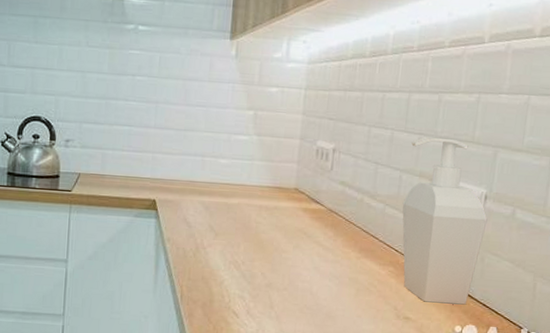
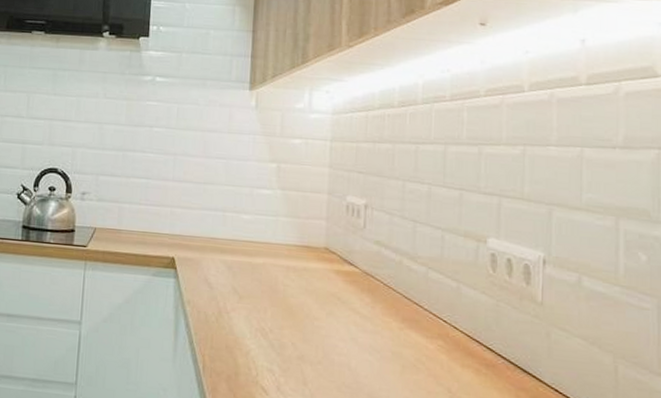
soap bottle: present [402,136,488,305] -> none [447,192,549,390]

